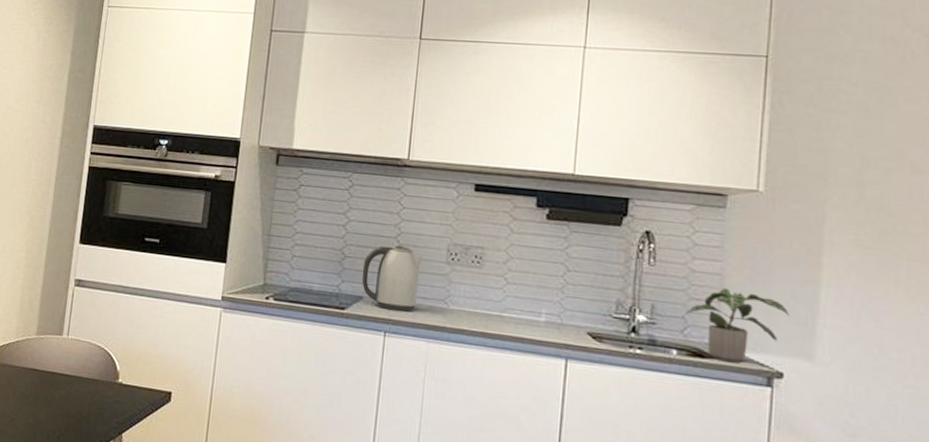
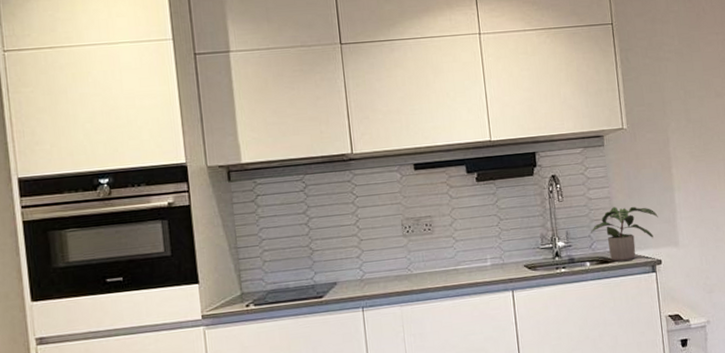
kettle: present [361,245,422,313] -> none [331,229,386,289]

